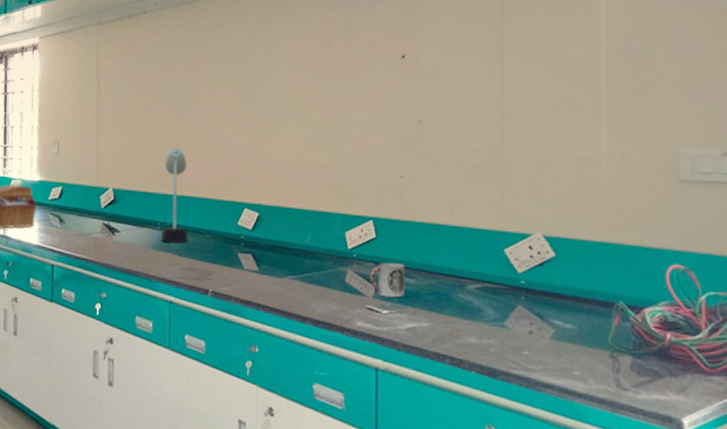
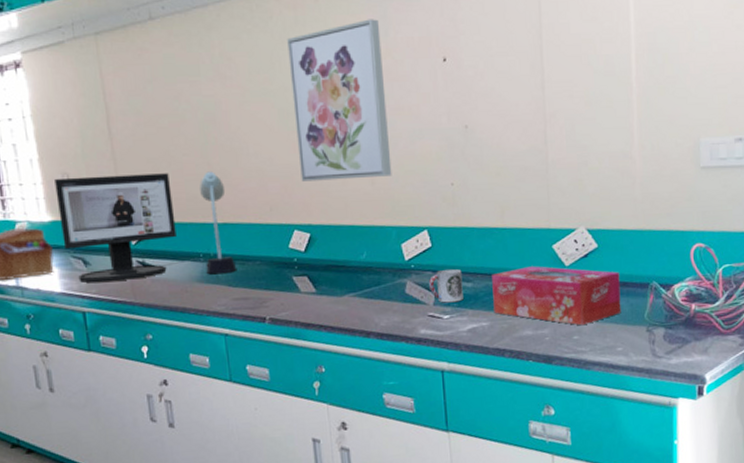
computer monitor: none [45,144,141,240] -> present [55,173,177,283]
wall art: none [256,17,344,165] -> present [287,19,392,182]
tissue box: none [436,269,580,341] -> present [492,266,621,326]

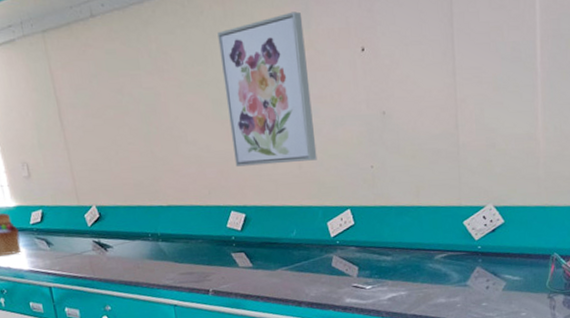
computer monitor: present [55,173,177,283] -> none [16,161,127,261]
desk lamp: present [200,171,237,275] -> none [145,158,182,252]
cup: present [428,269,463,303] -> none [352,244,384,275]
tissue box: present [492,266,621,326] -> none [409,240,525,294]

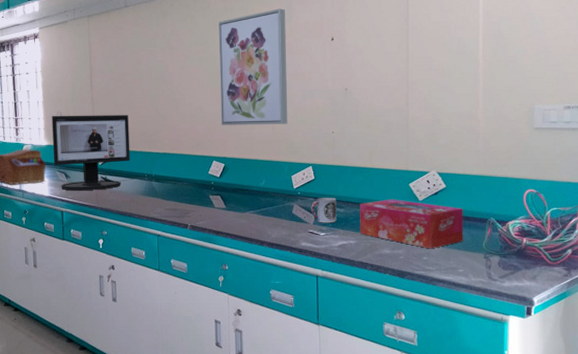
computer monitor: none [16,161,127,261] -> present [52,115,130,191]
cup: none [352,244,384,275] -> present [310,198,337,223]
tissue box: none [409,240,525,294] -> present [360,199,464,249]

